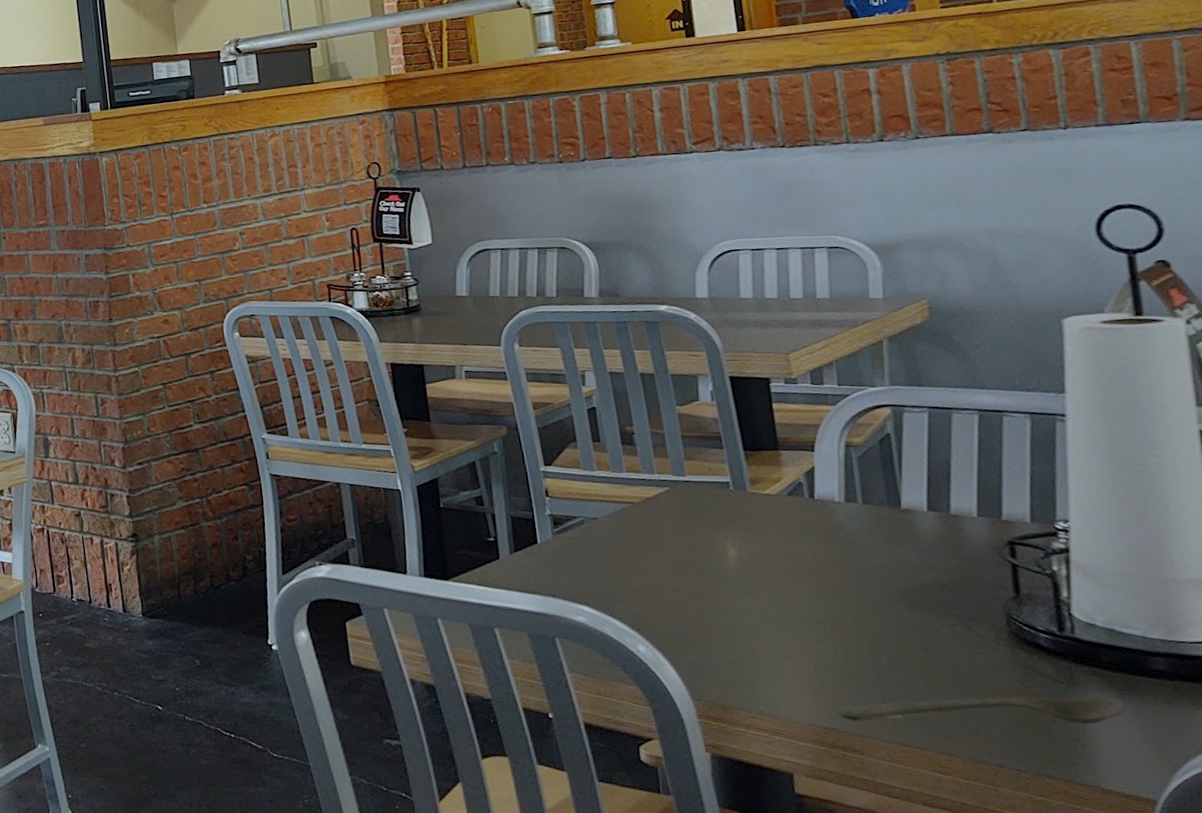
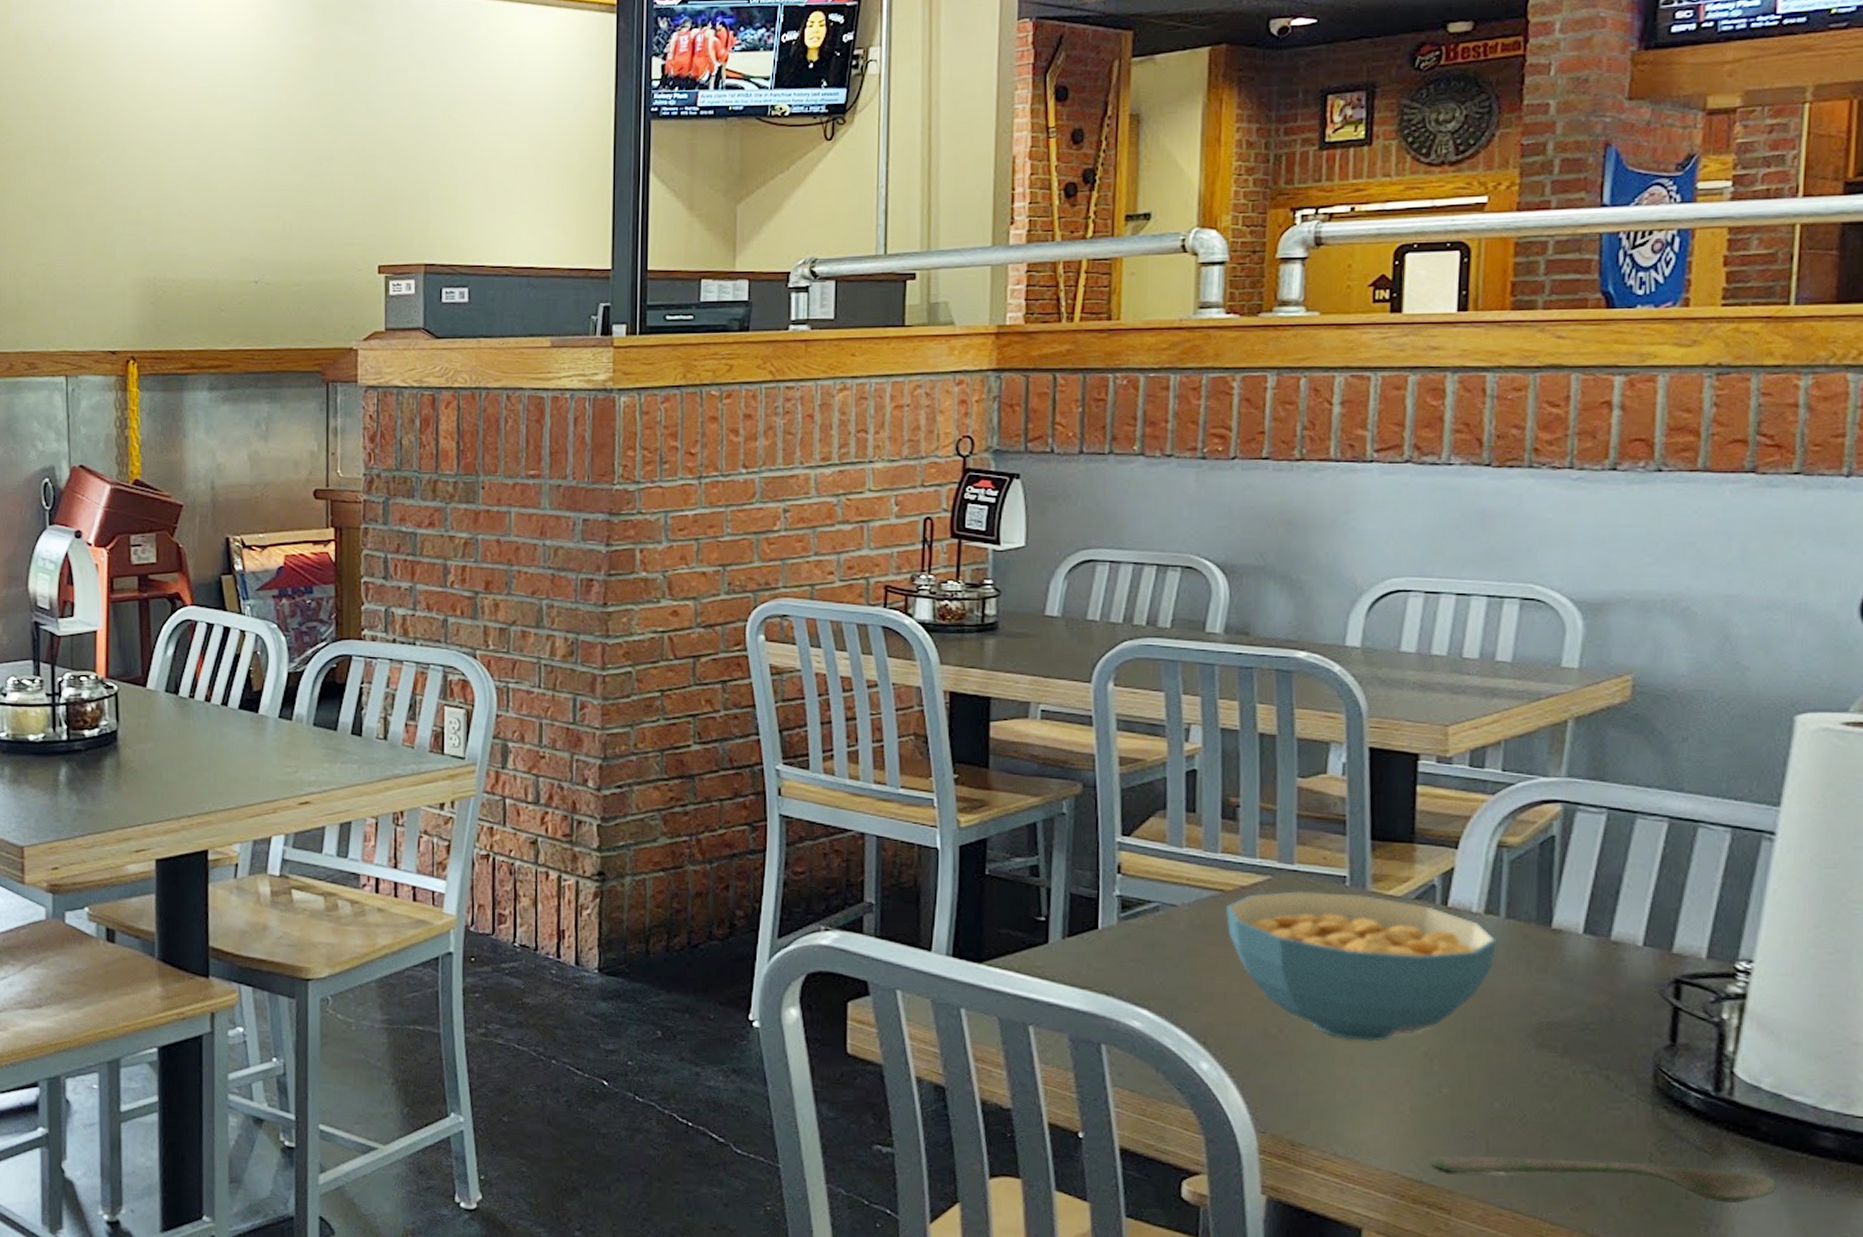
cereal bowl: none [636,495,861,616] -> present [1225,890,1498,1042]

